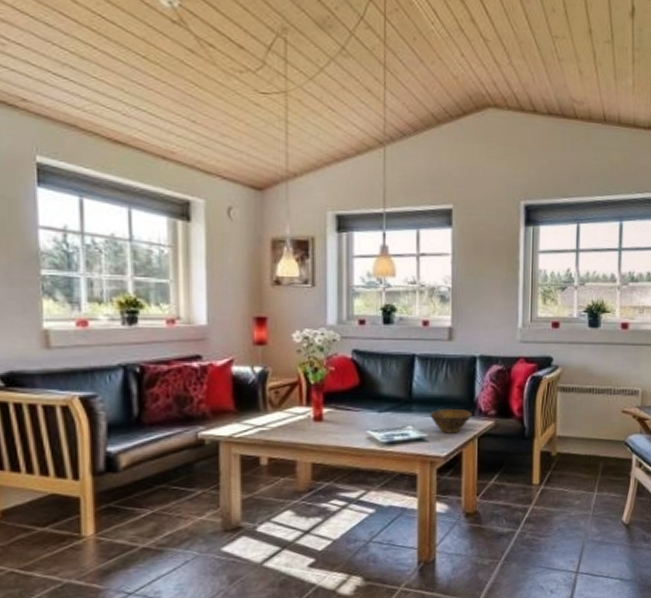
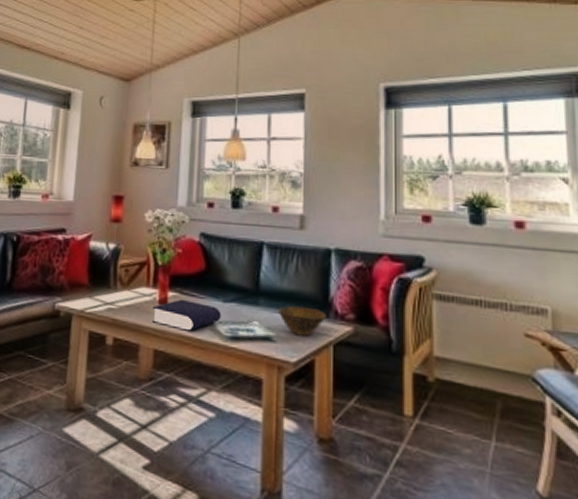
book: none [307,413,377,444] -> present [151,298,222,333]

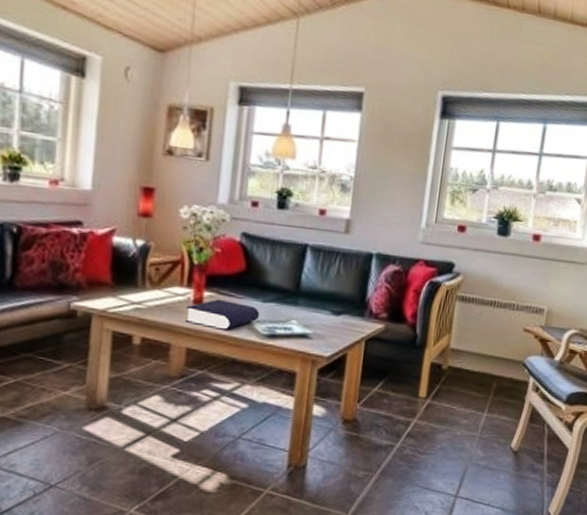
bowl: present [278,306,327,337] -> none [317,306,362,334]

